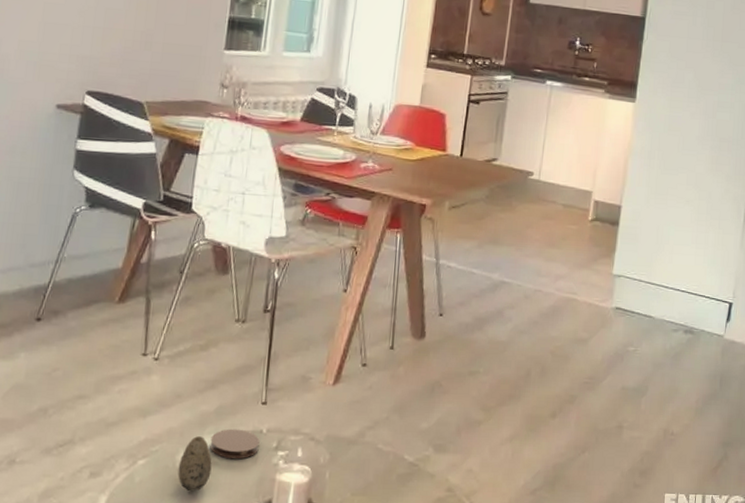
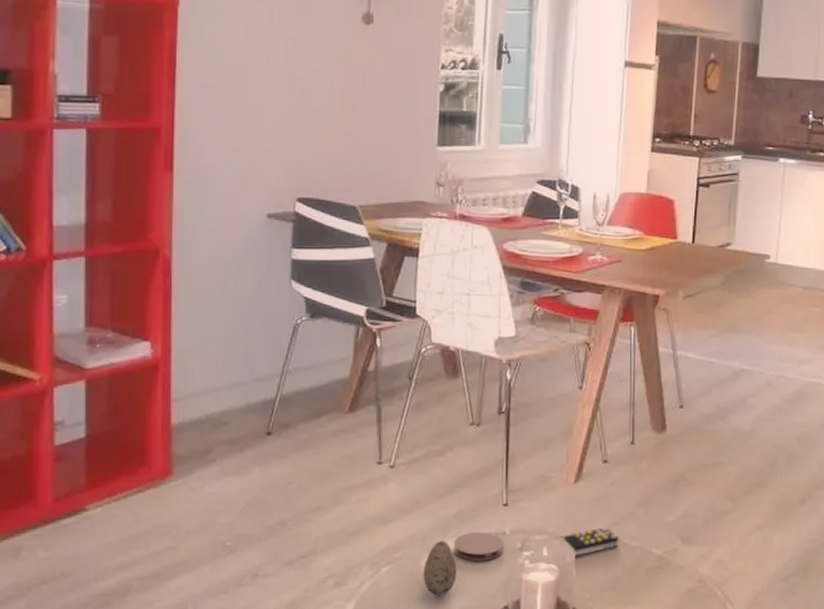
remote control: none [315,431,373,459] -> present [559,527,619,556]

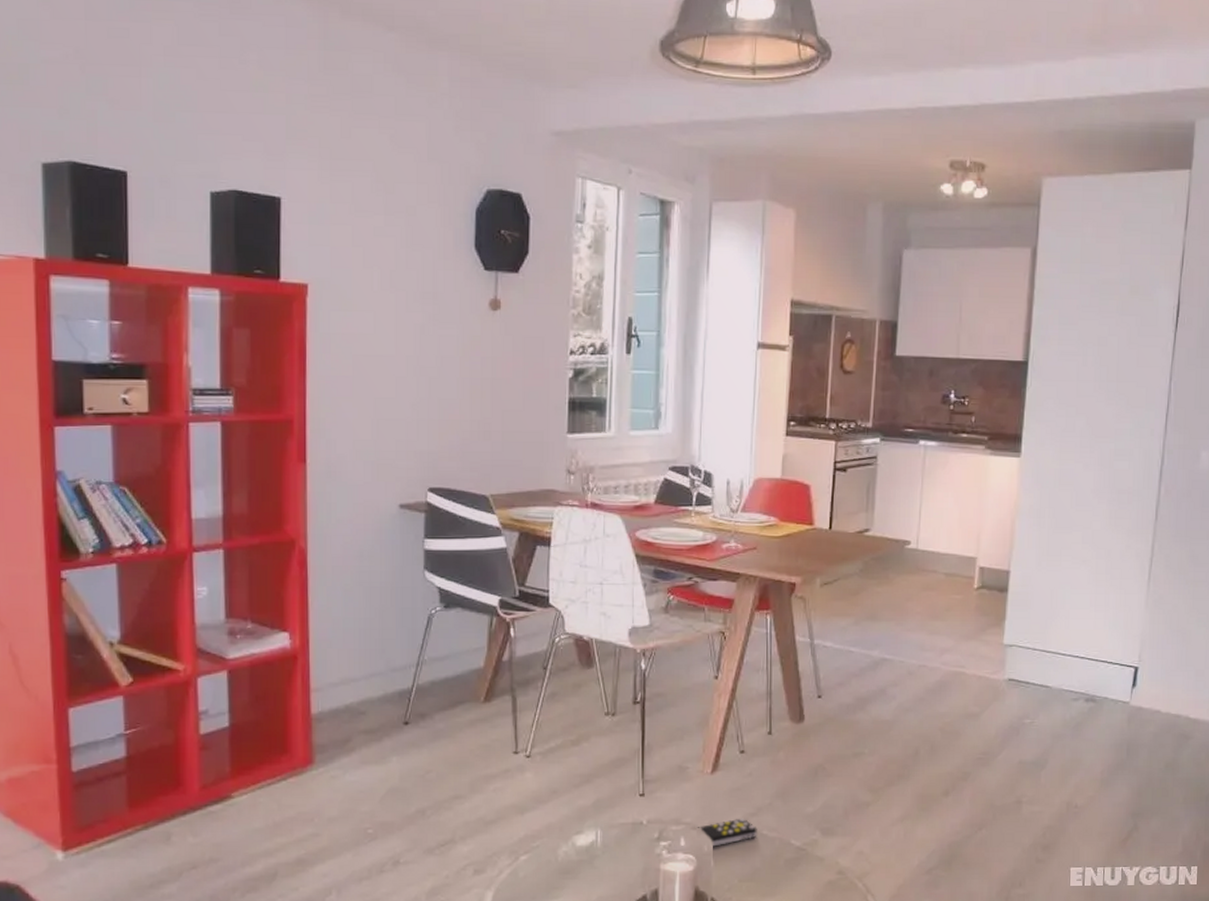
decorative egg: present [423,541,457,596] -> none [561,830,594,884]
coaster: present [453,532,504,561] -> none [591,821,641,850]

